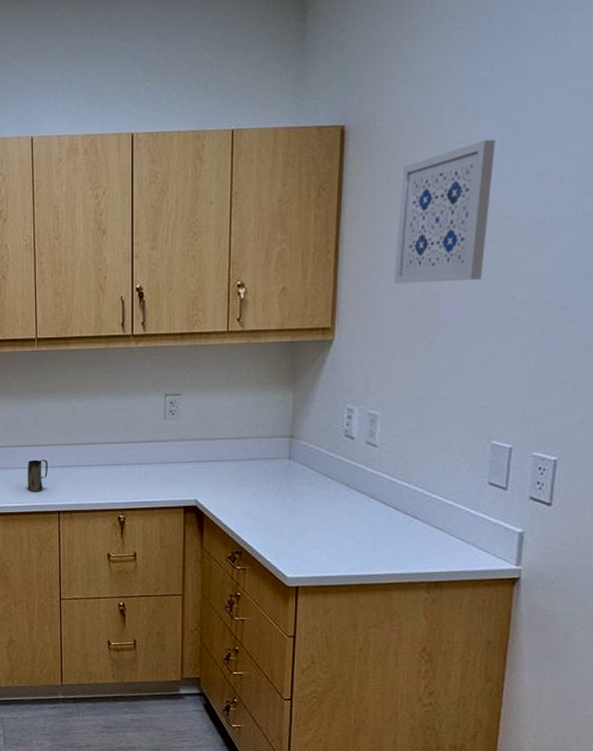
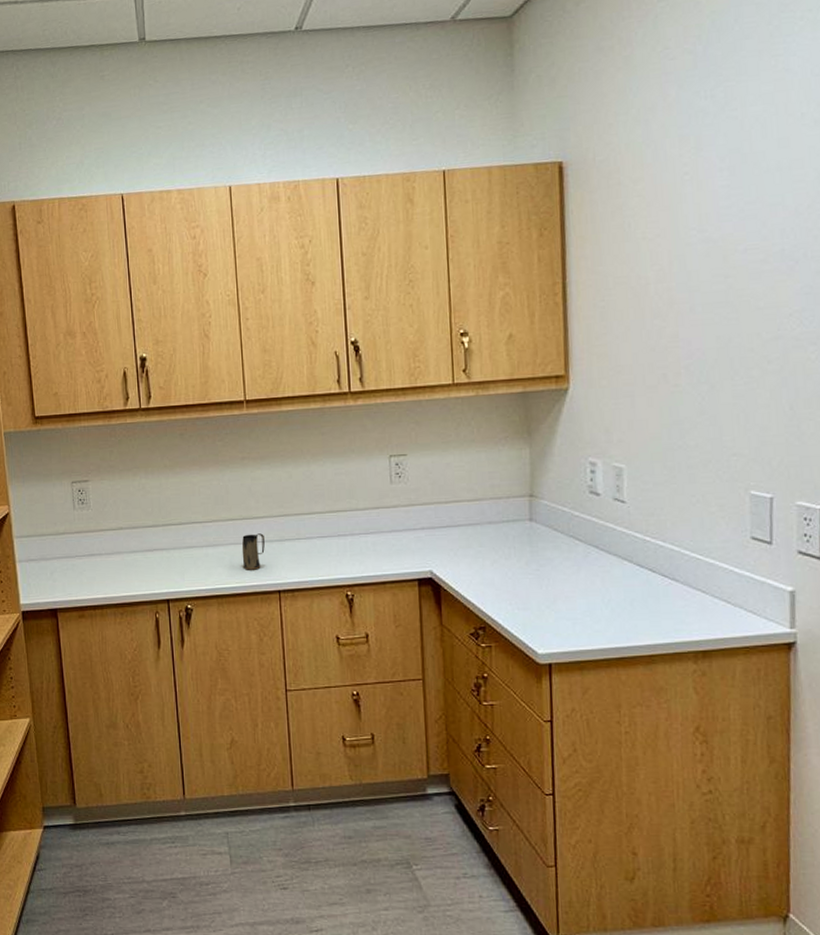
wall art: present [394,139,496,284] -> none [627,170,724,325]

